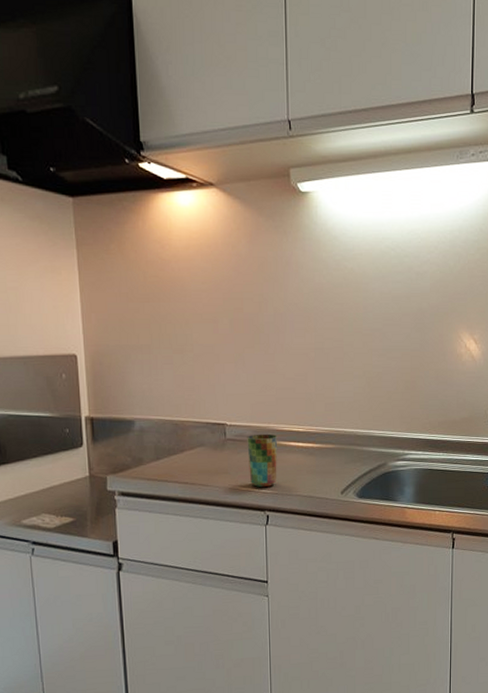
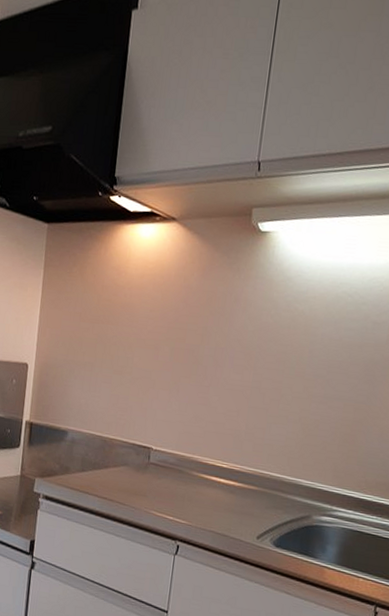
cup: present [247,433,278,487] -> none [166,462,200,517]

